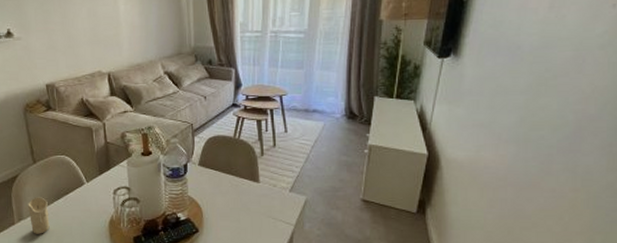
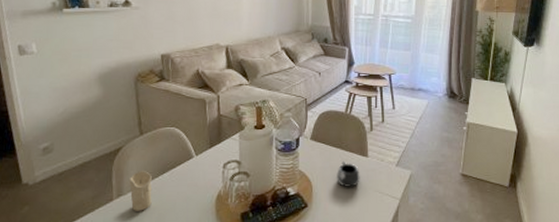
mug: none [227,186,252,213] -> present [336,160,360,187]

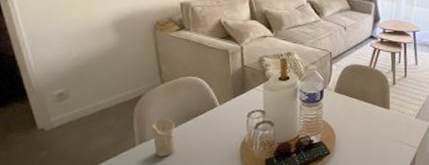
mug: present [336,160,360,187] -> none [359,112,381,136]

